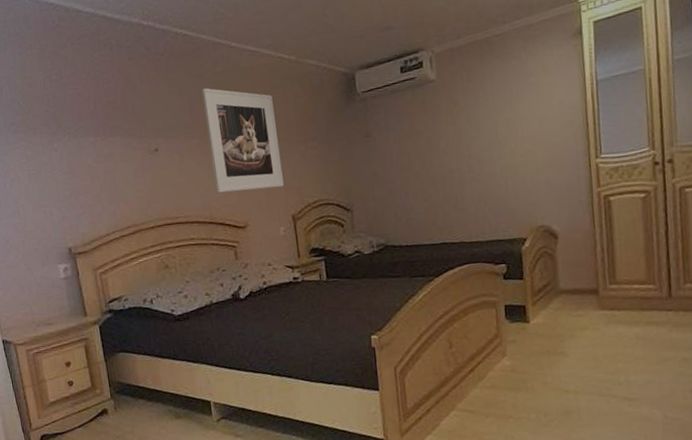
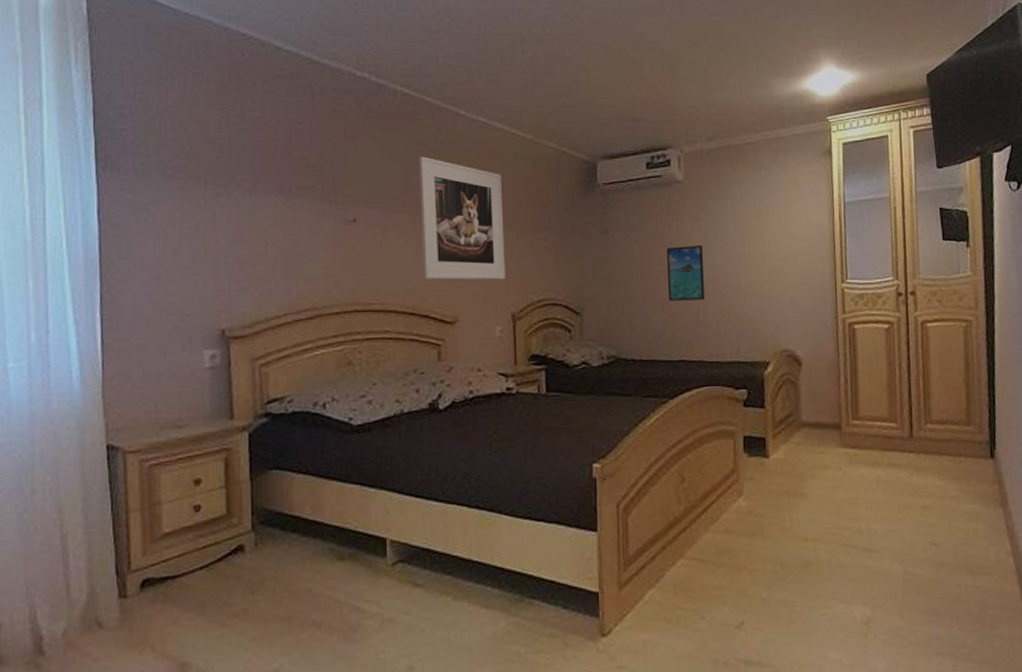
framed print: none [424,138,463,191] -> present [666,246,705,301]

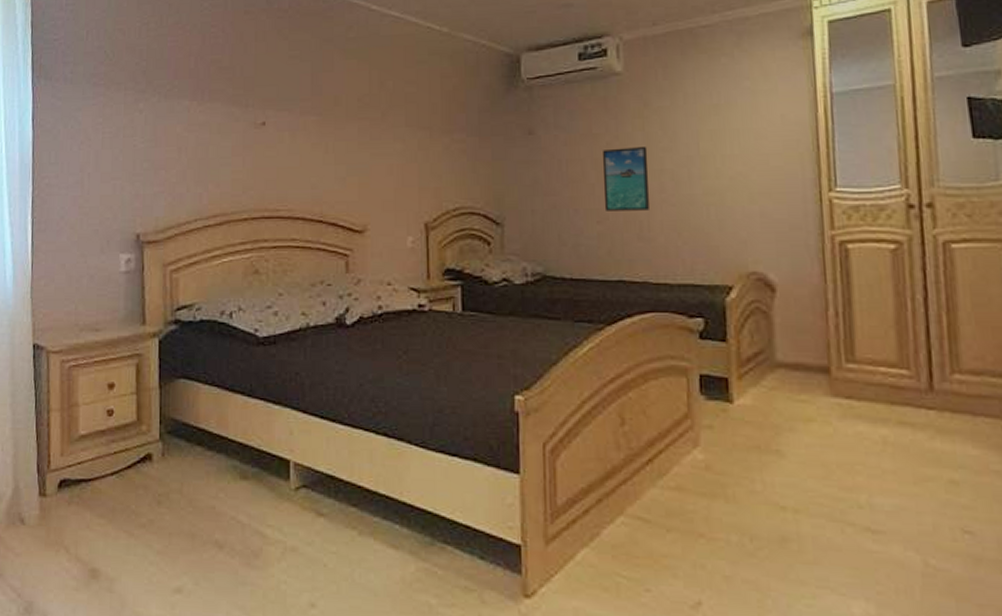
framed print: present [418,156,505,280] -> none [328,55,418,186]

